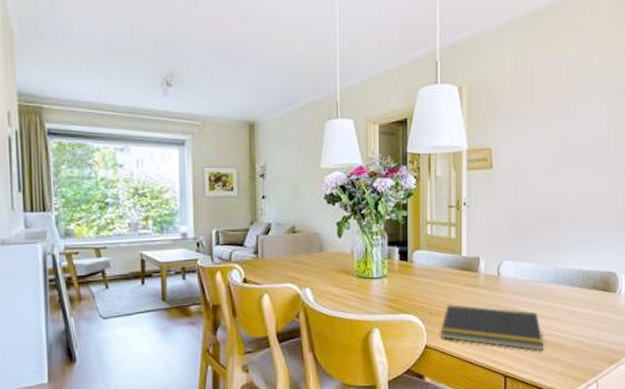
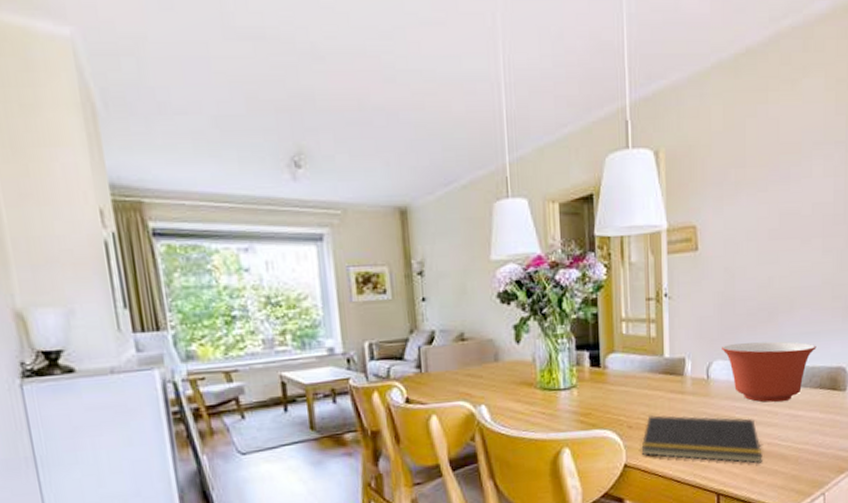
mixing bowl: none [511,247,591,299] -> present [722,341,817,403]

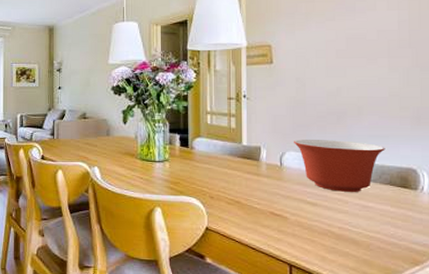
notepad: present [641,414,762,463] -> none [221,189,333,244]

